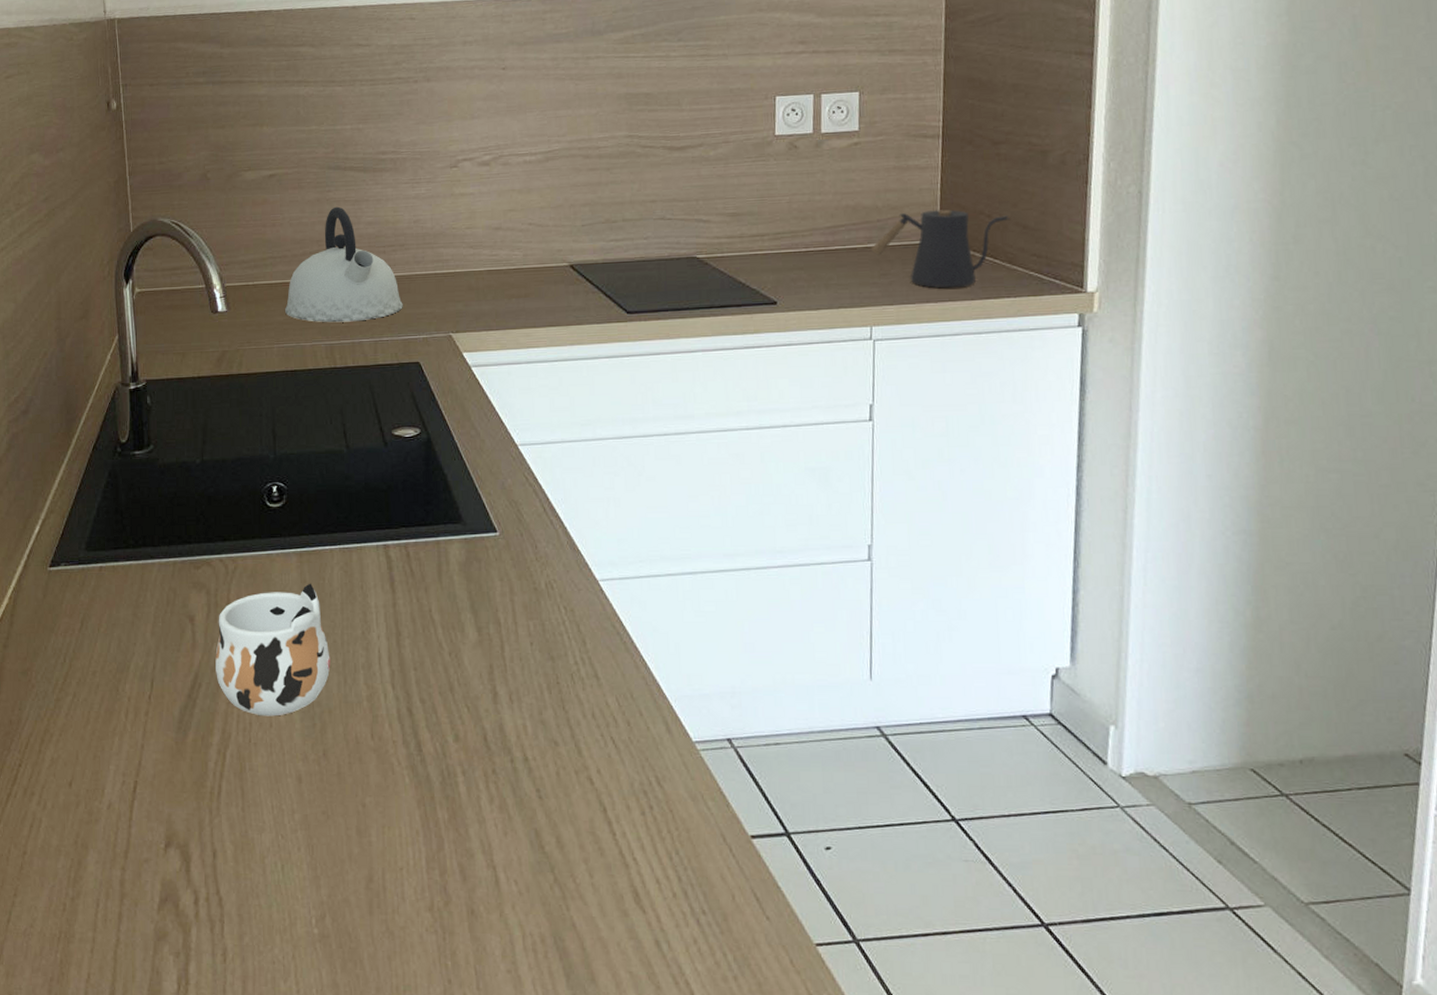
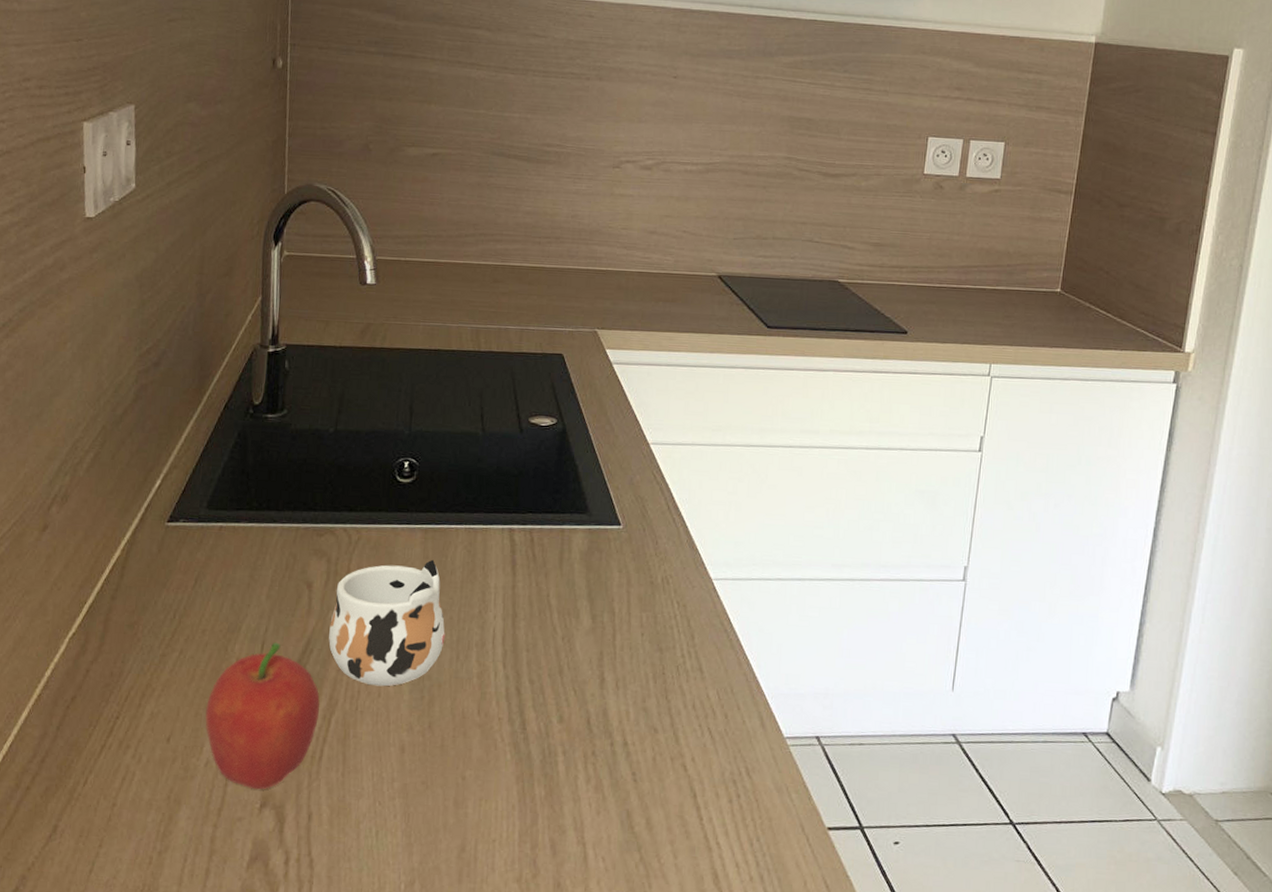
fruit: none [103,678,213,830] -> present [205,642,320,790]
kettle: present [285,206,403,323] -> none [435,192,553,308]
kettle: present [870,209,1010,289] -> none [998,261,1125,336]

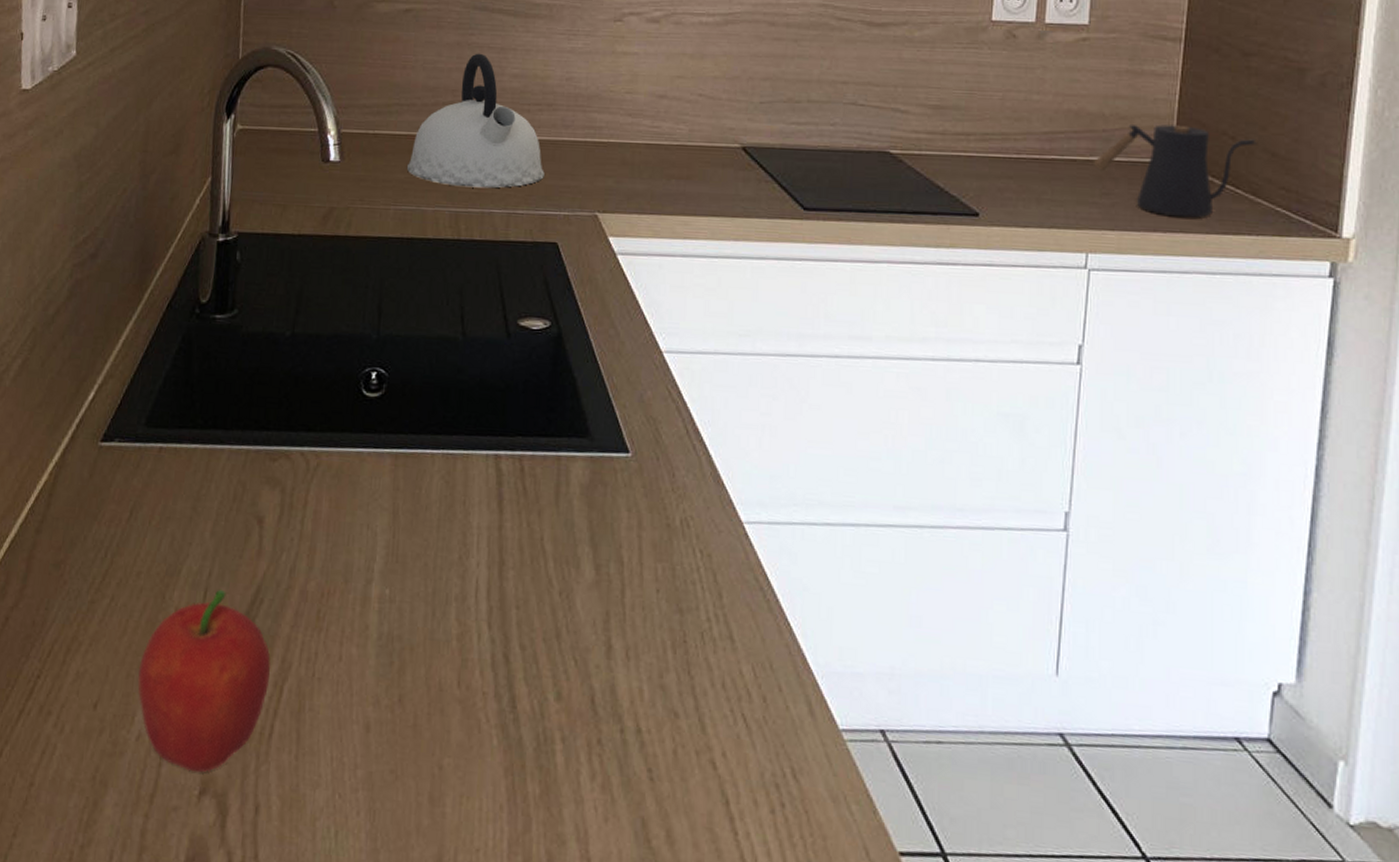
mug: present [329,559,445,687] -> none [282,491,419,648]
kettle: none [435,192,553,308] -> present [407,53,545,189]
kettle: none [998,261,1125,336] -> present [1093,124,1257,218]

